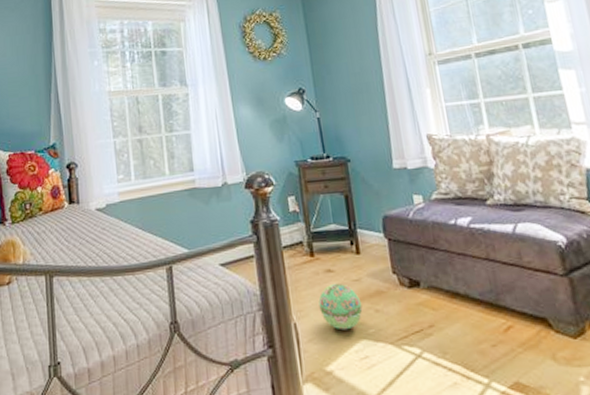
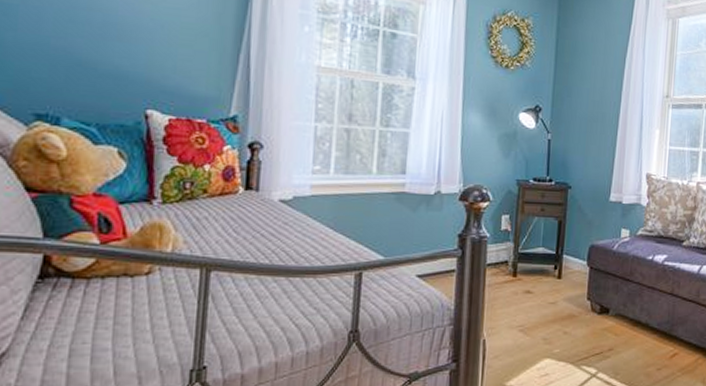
ball: present [318,283,363,331] -> none [511,304,553,349]

